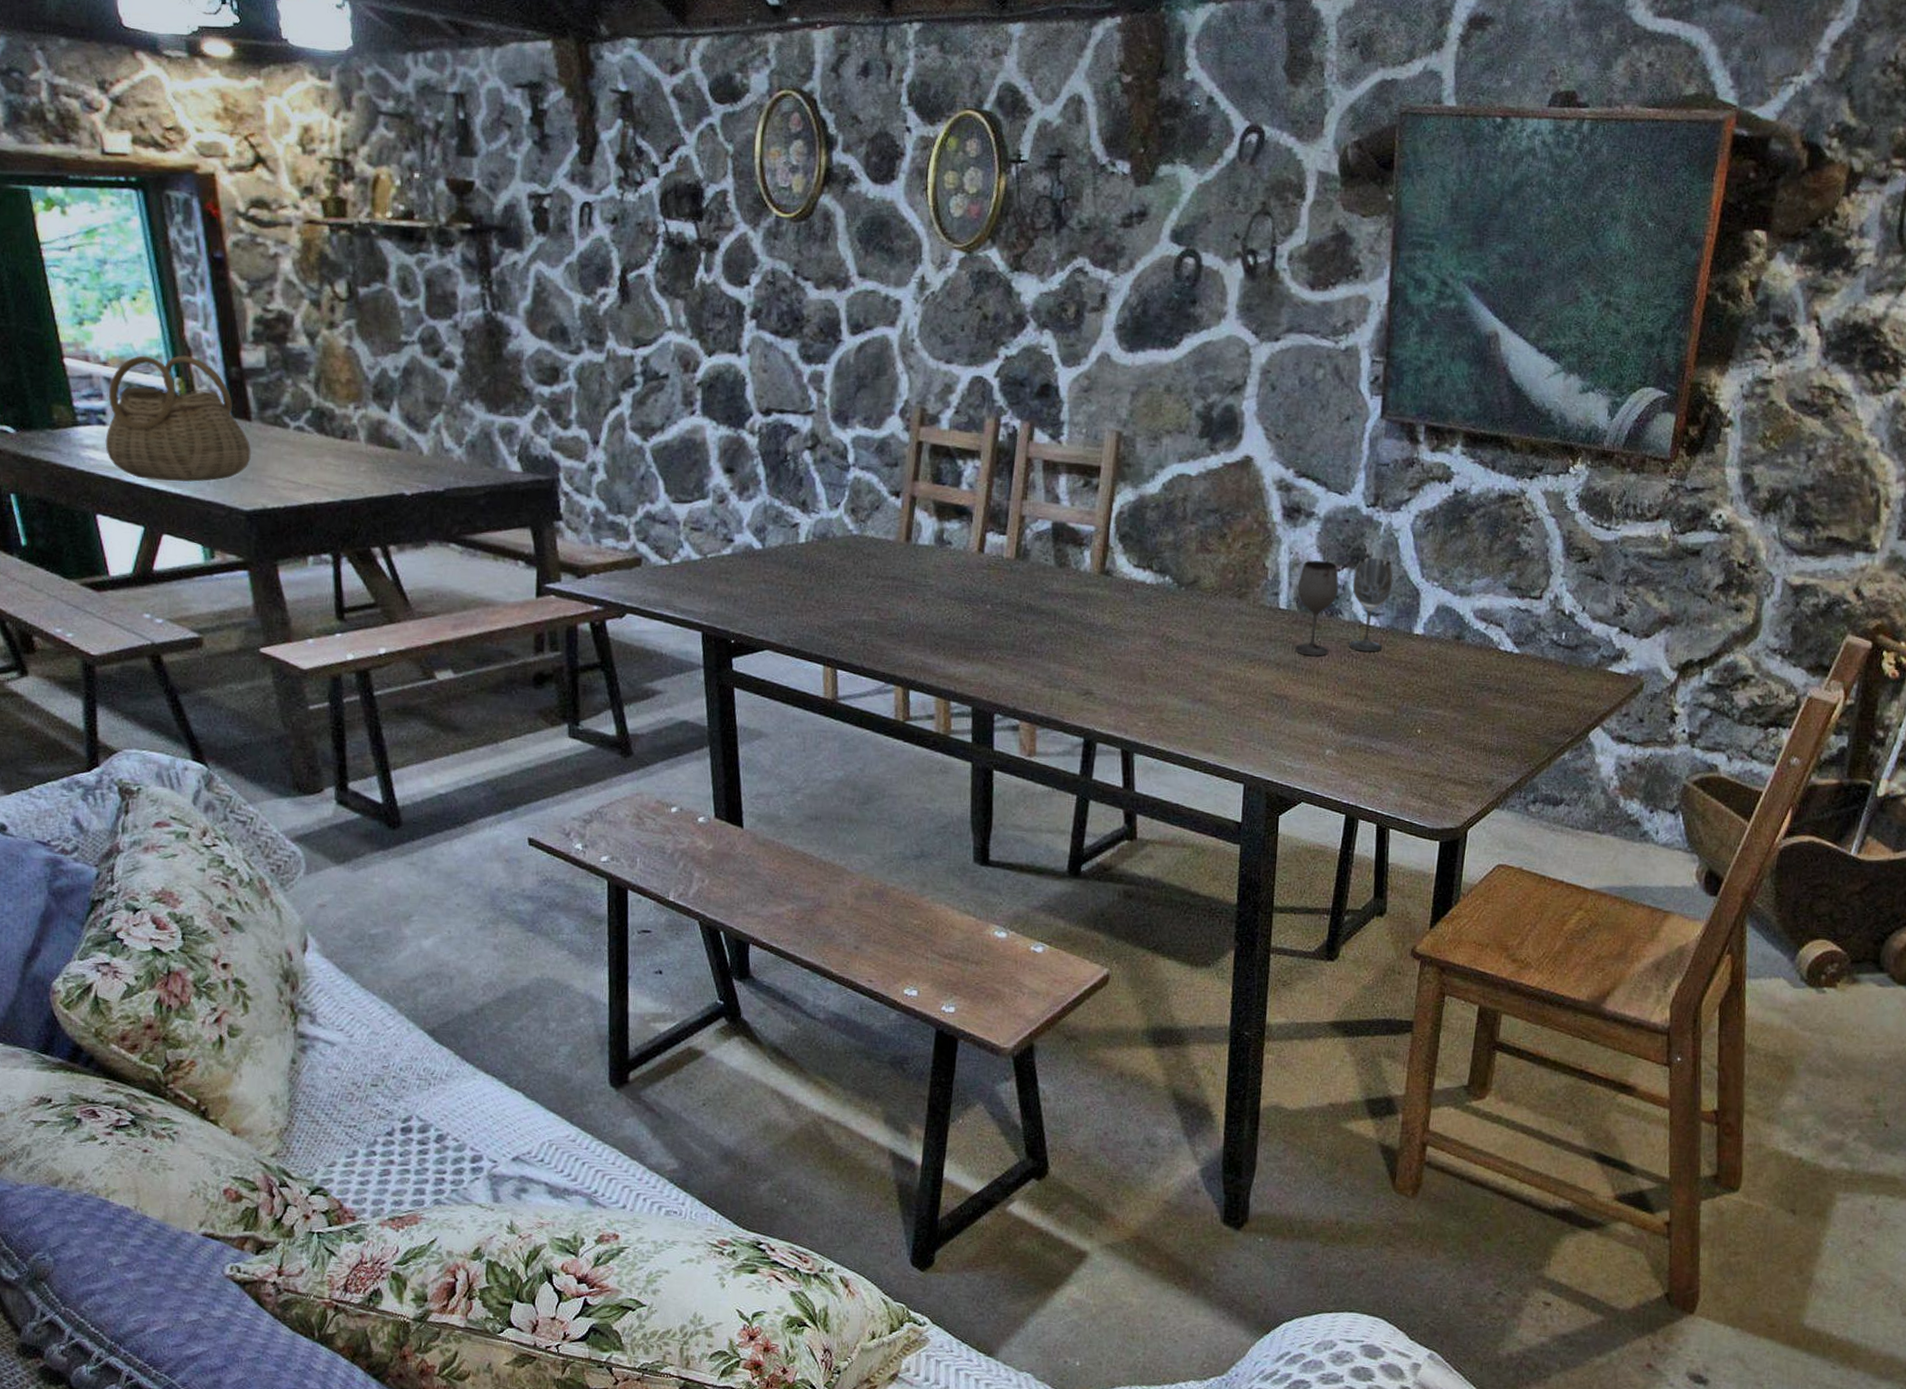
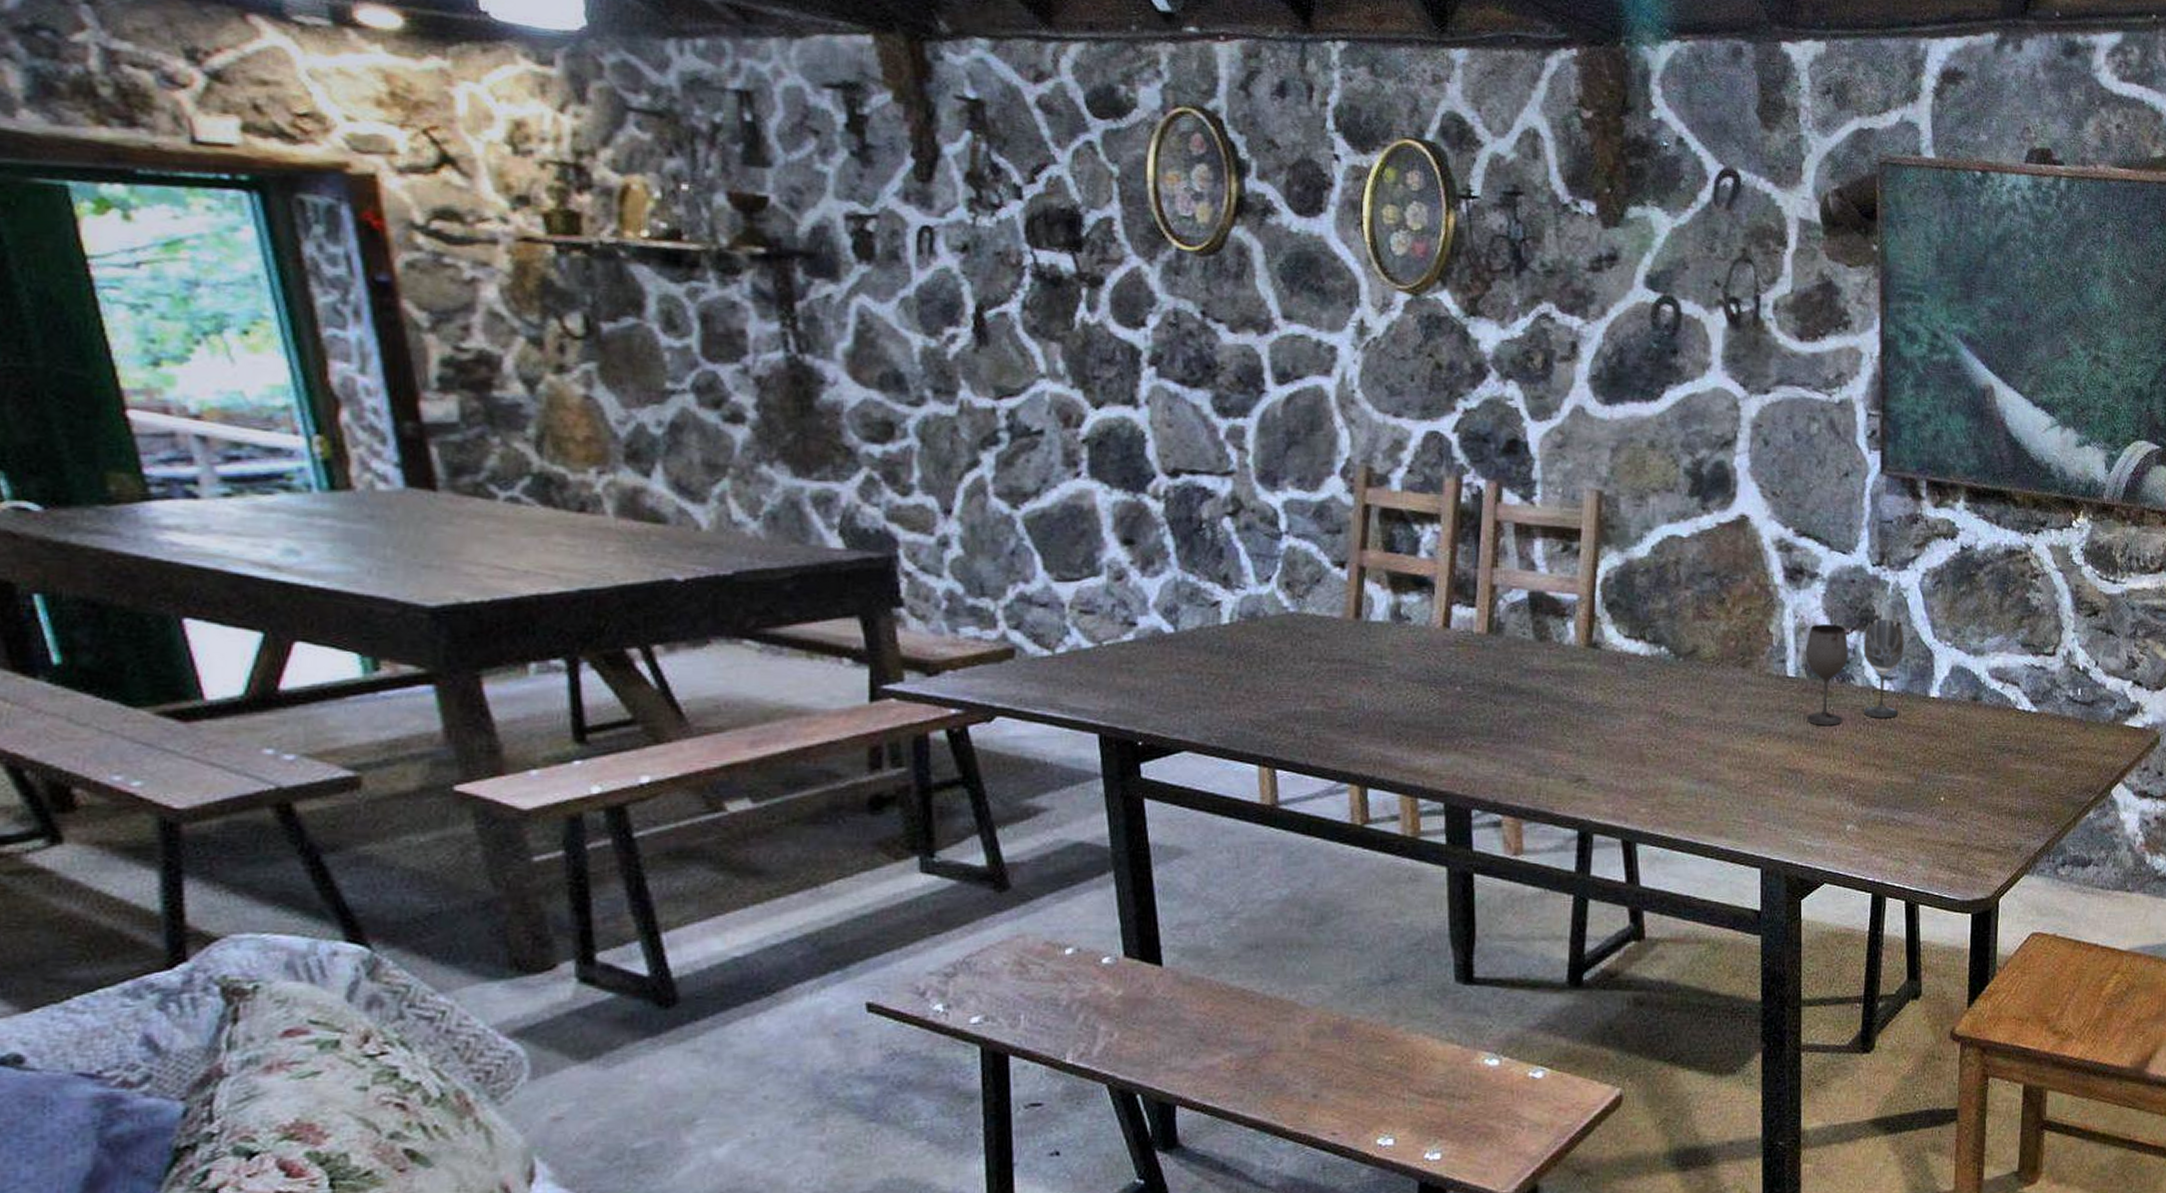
basket: present [105,355,251,482] -> none [197,406,437,572]

